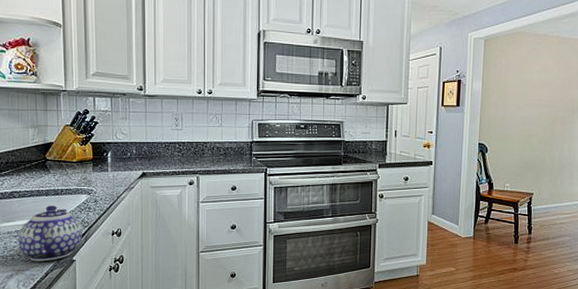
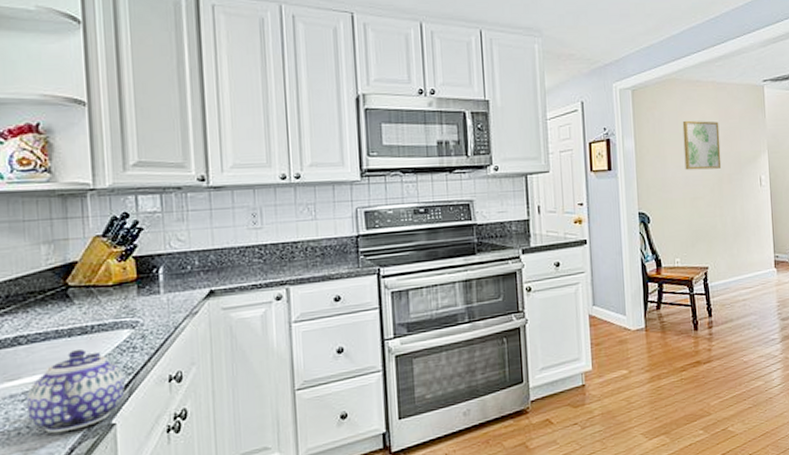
wall art: none [523,68,559,112] -> present [682,120,722,171]

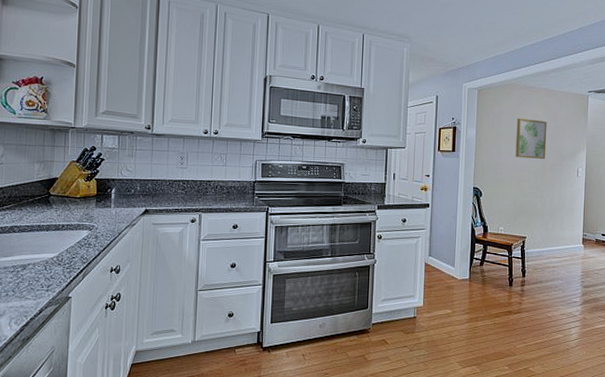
teapot: present [27,349,125,434] -> none [14,241,80,298]

